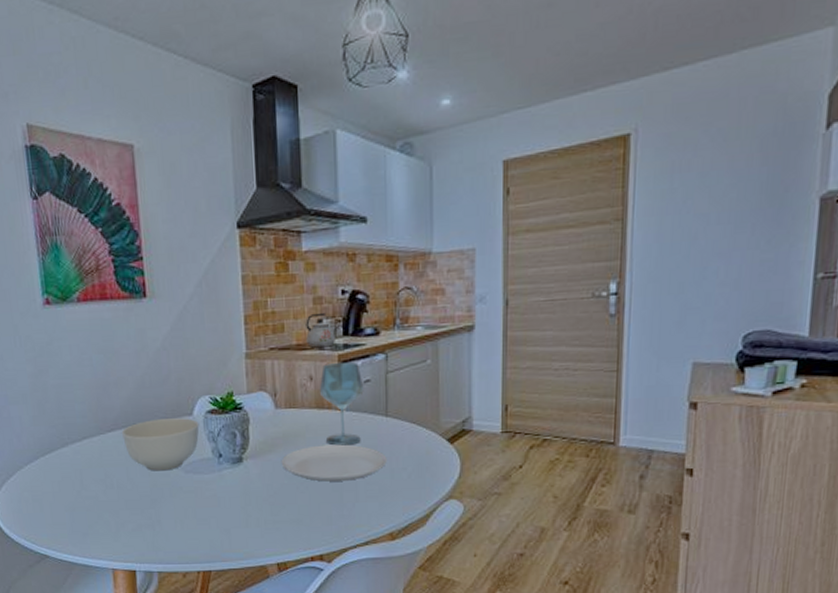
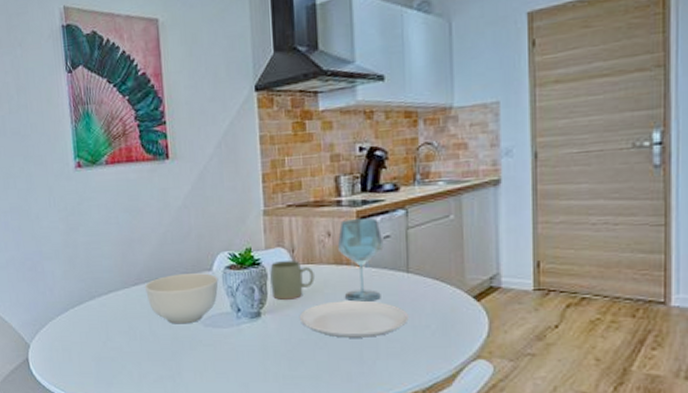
mug: none [252,404,297,445] -> present [270,260,315,300]
kettle: present [305,312,336,348] -> none [323,169,354,205]

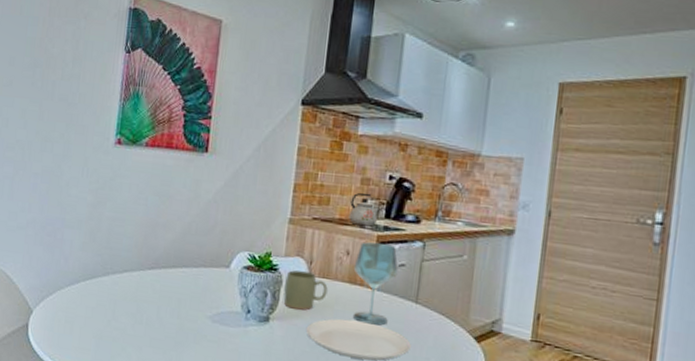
bowl: present [144,273,219,324] -> none [160,265,234,317]
kettle: none [323,169,354,205] -> present [348,193,379,227]

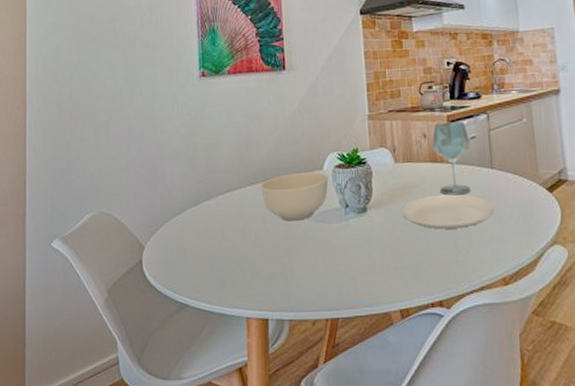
bowl: none [160,265,234,317] -> present [260,172,329,221]
mug: present [283,270,328,310] -> none [374,159,414,195]

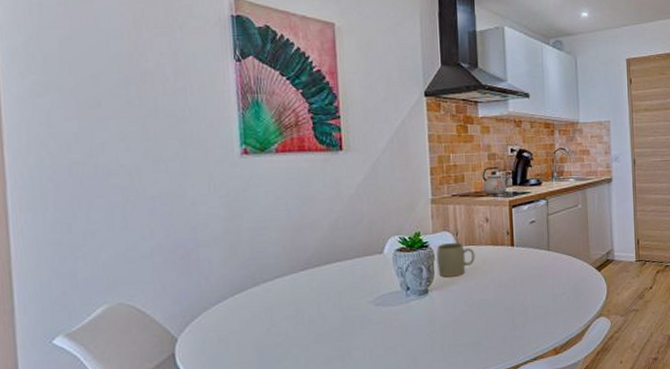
bowl: present [260,172,329,221] -> none [314,256,389,306]
mug: none [374,159,414,195] -> present [437,242,475,277]
plate: present [401,194,495,229] -> none [462,274,550,308]
wine glass: present [432,122,471,196] -> none [493,207,530,276]

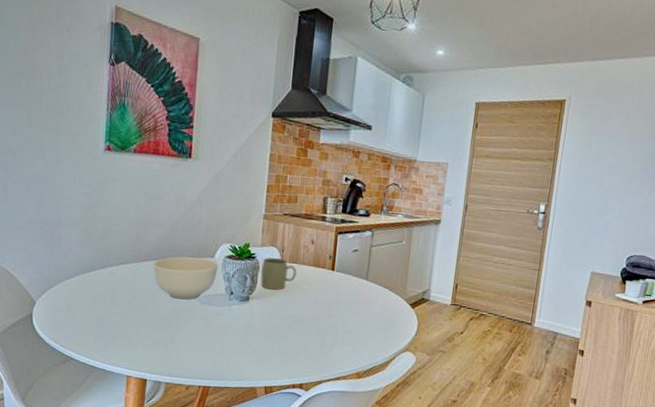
bowl: none [314,256,389,306] -> present [153,256,219,300]
kettle: present [482,166,507,195] -> none [313,192,338,220]

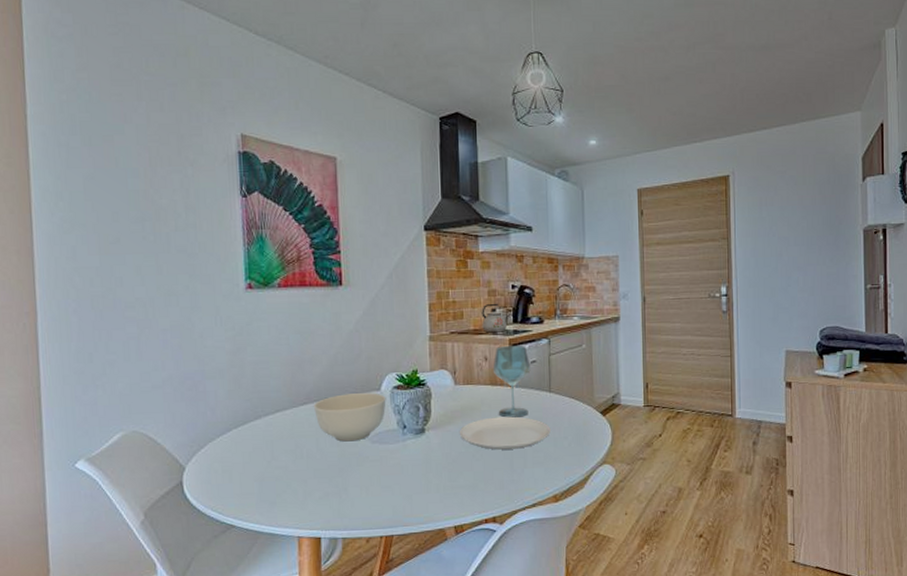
mug: present [261,257,297,290] -> none [434,381,473,417]
plate: none [279,295,363,327] -> present [459,416,551,450]
kettle: none [313,192,338,220] -> present [481,303,507,333]
wine glass: none [317,233,353,299] -> present [492,346,531,418]

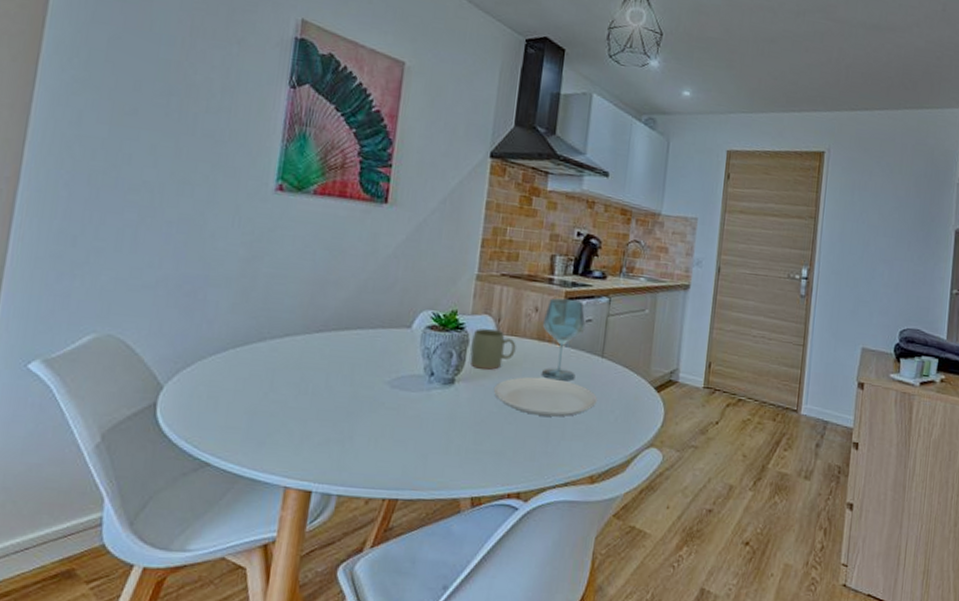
bowl: present [313,393,386,442] -> none [329,326,416,383]
mug: none [434,381,473,417] -> present [470,328,516,370]
kettle: present [481,303,507,333] -> none [537,249,568,283]

